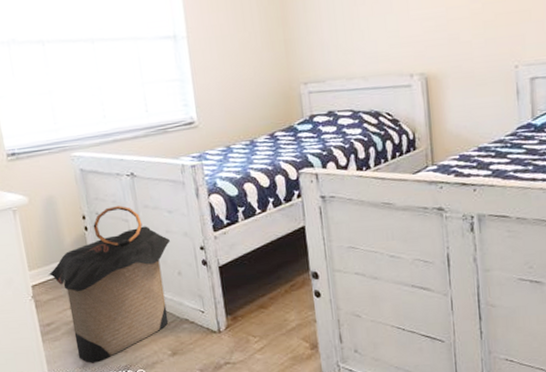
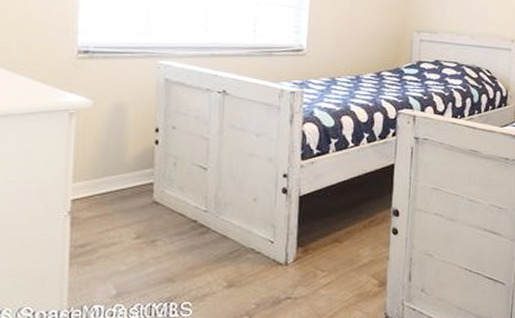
laundry hamper: present [48,206,170,363] -> none [96,122,251,293]

